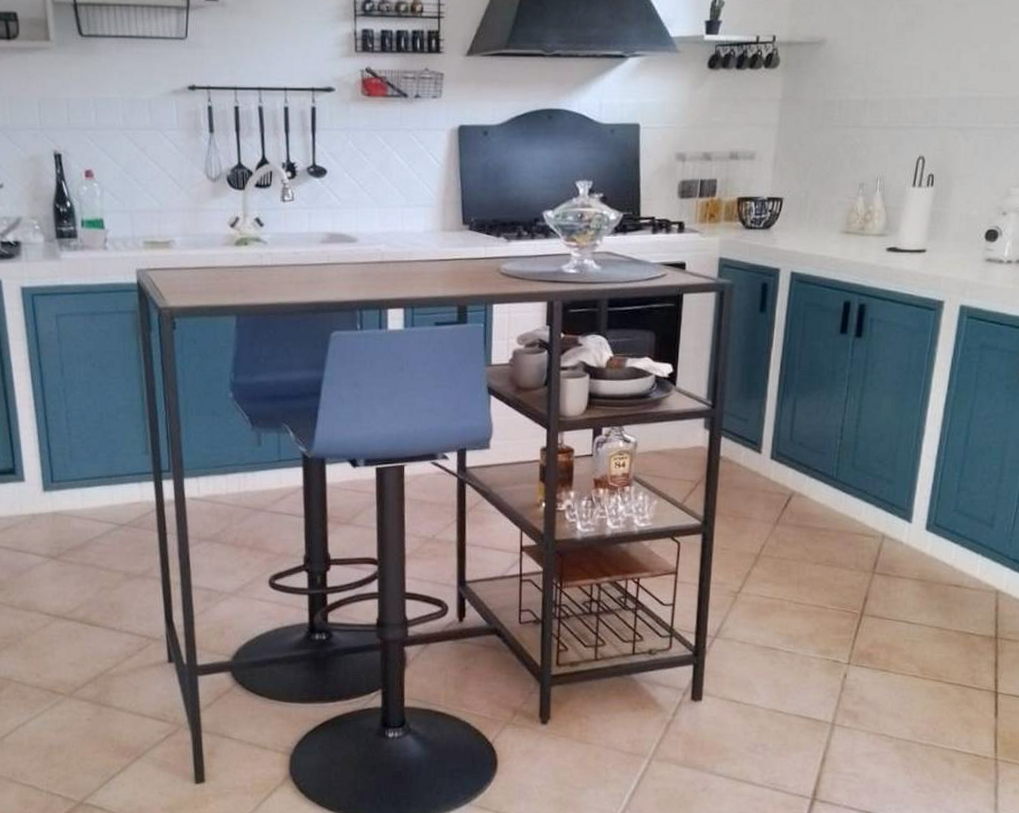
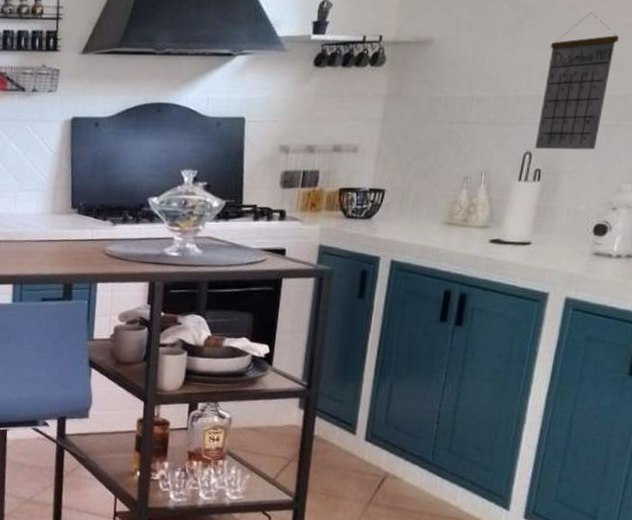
calendar: none [927,12,1005,154] -> present [534,13,619,150]

